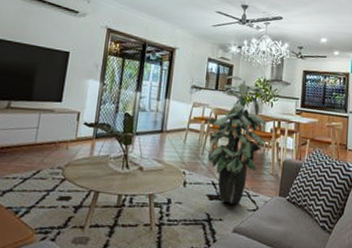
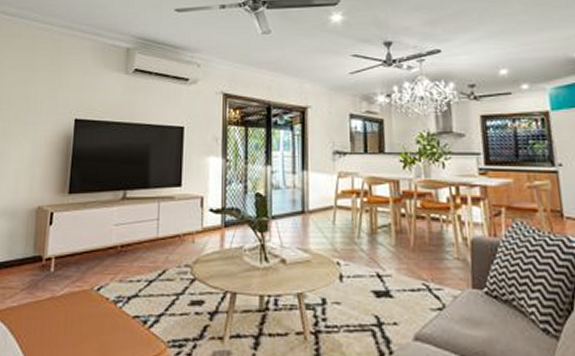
indoor plant: present [205,75,267,204] -> none [357,132,440,302]

